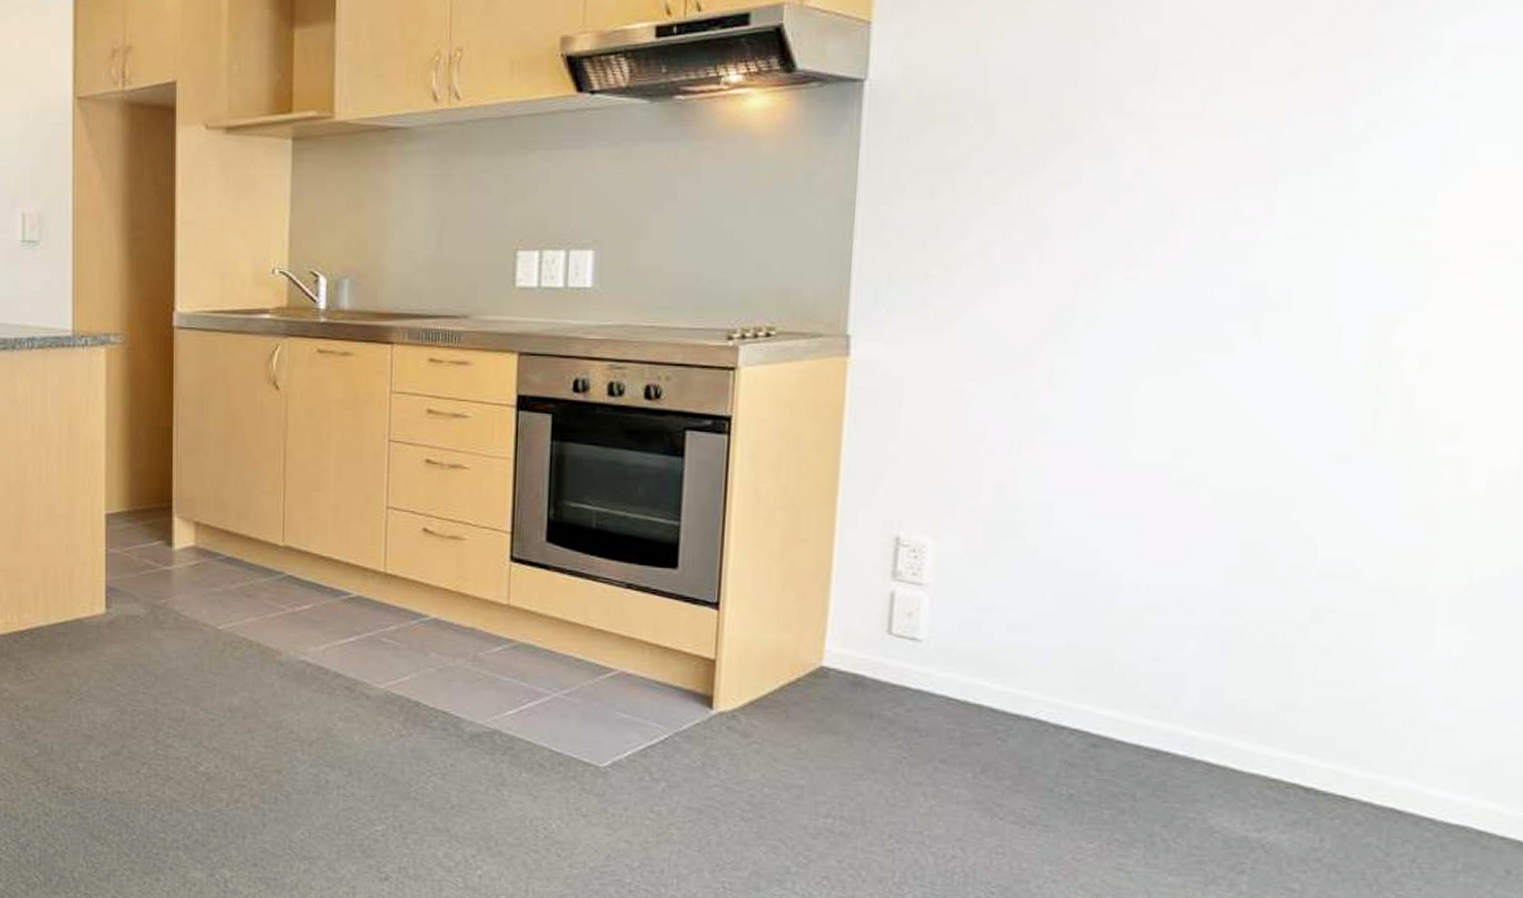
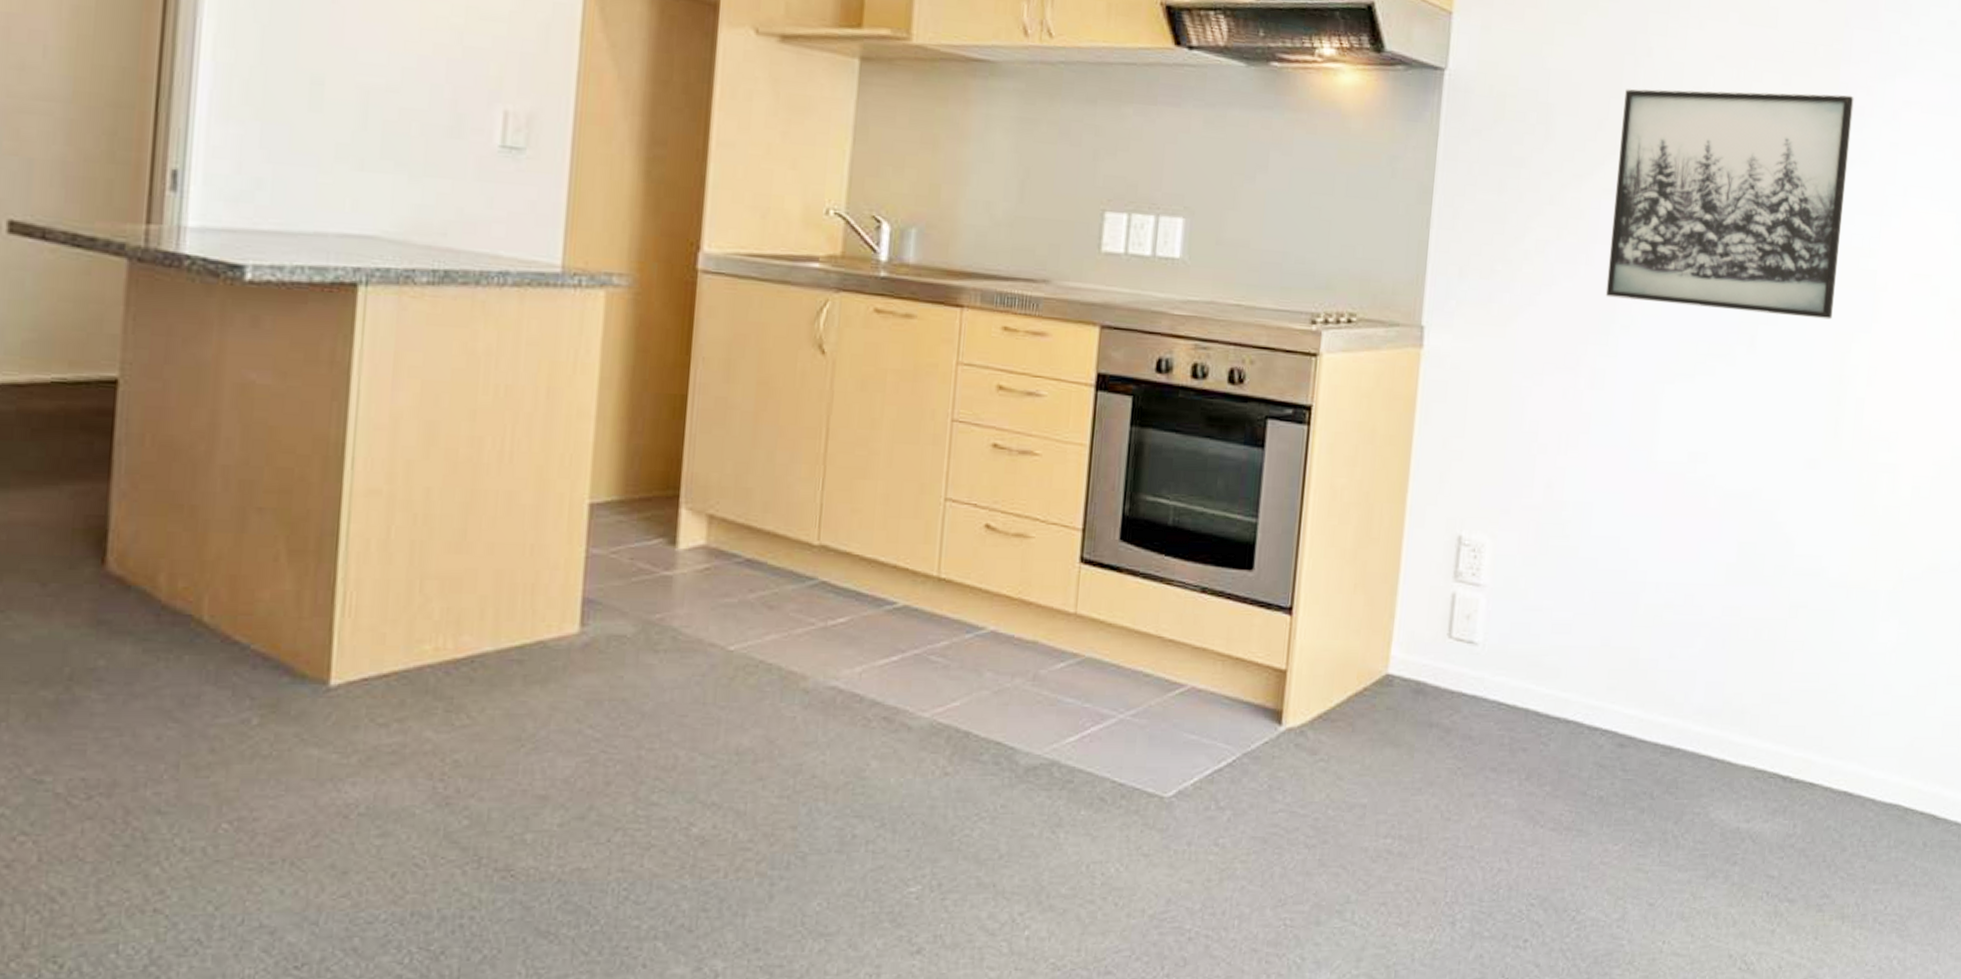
wall art: none [1063,47,1397,300] -> present [1605,89,1854,320]

